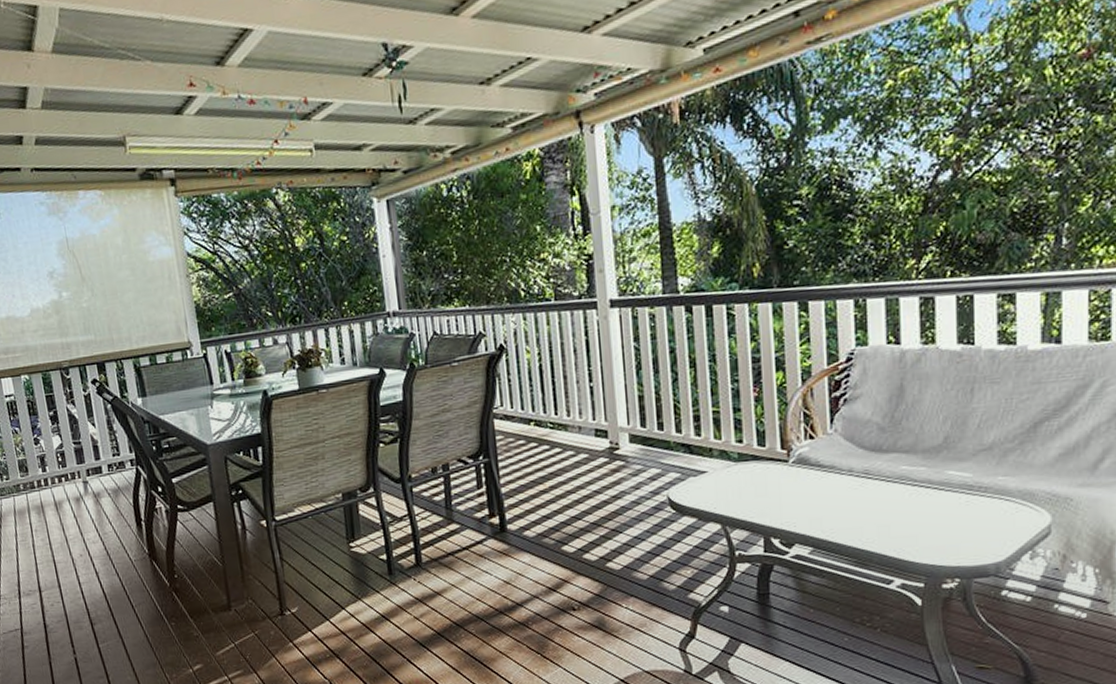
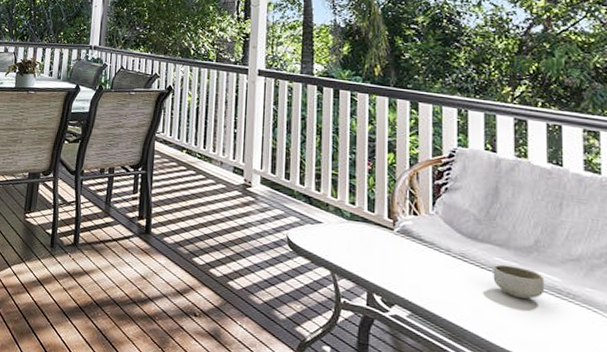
bowl: none [899,470,955,505] -> present [493,264,545,299]

